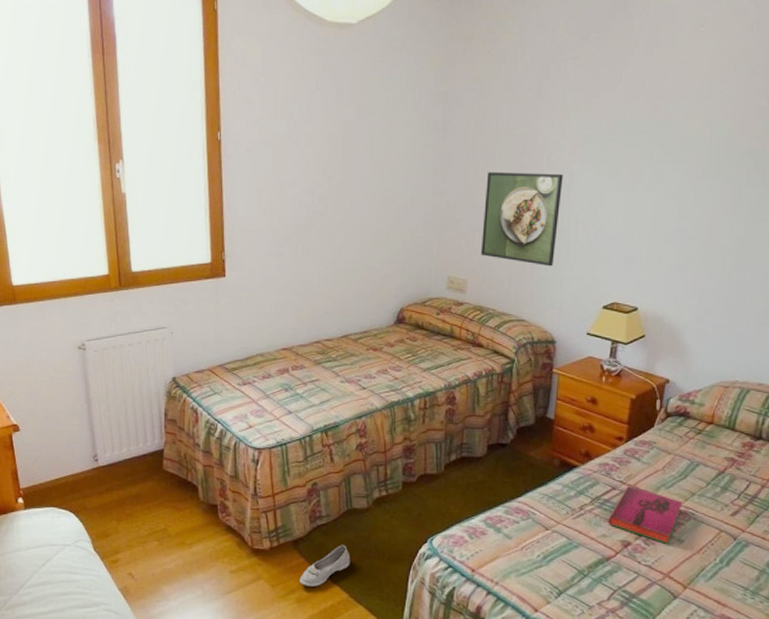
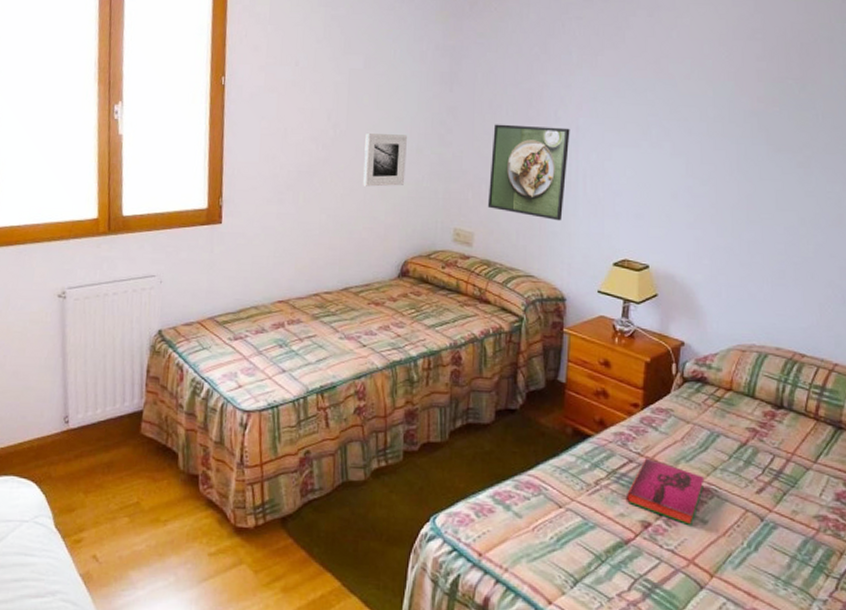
shoe: present [299,545,350,587] -> none [286,523,345,573]
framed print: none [359,185,401,238] -> present [363,133,407,187]

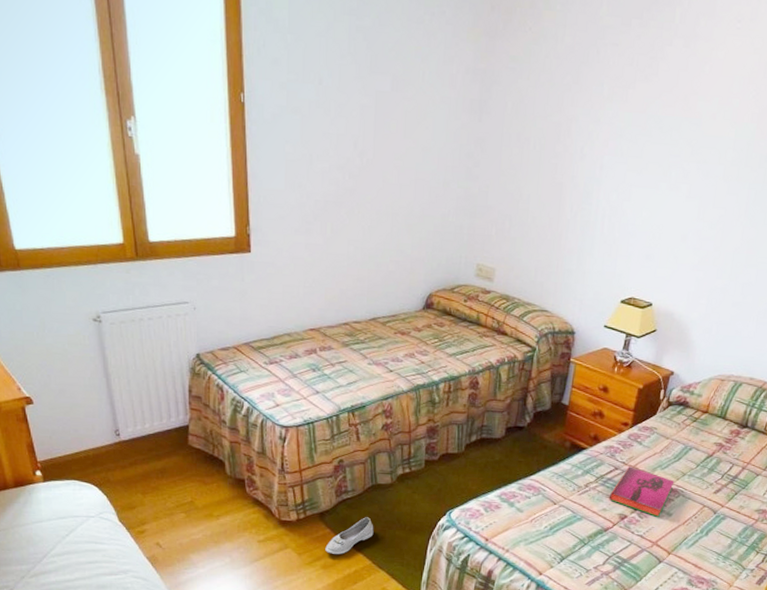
shoe: none [286,523,345,573] -> present [325,517,374,554]
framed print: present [363,133,407,187] -> none [390,163,434,220]
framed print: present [487,124,570,221] -> none [509,158,594,260]

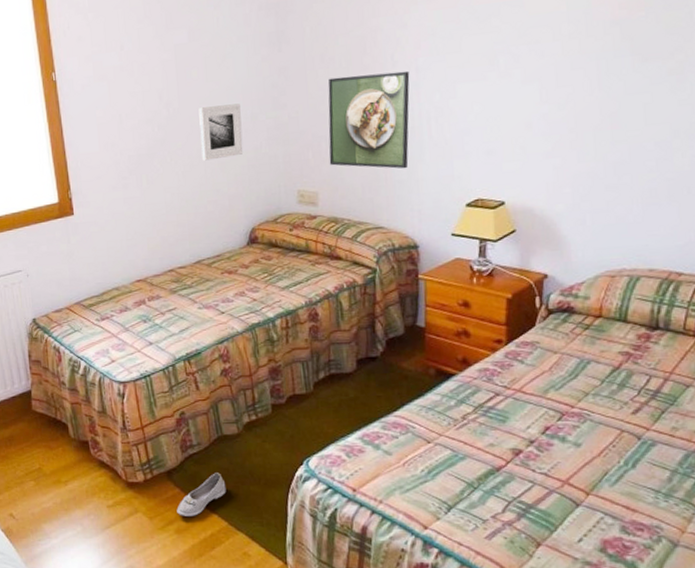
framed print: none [390,163,434,220] -> present [198,103,243,161]
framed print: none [509,158,594,260] -> present [328,70,410,169]
hardback book: present [609,466,675,518] -> none [494,390,576,450]

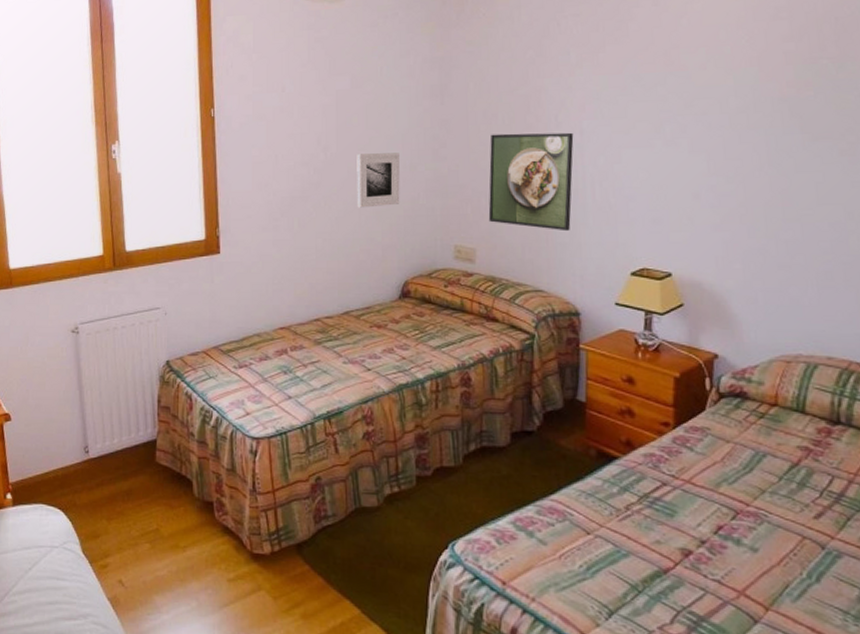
shoe: present [177,473,226,516] -> none [304,550,361,600]

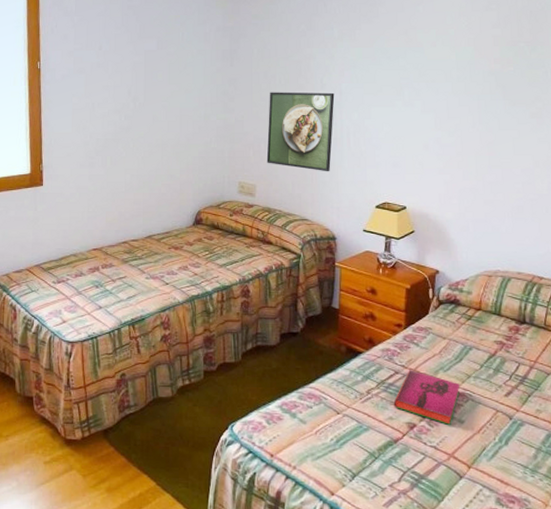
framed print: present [357,153,400,208] -> none [160,104,196,149]
hardback book: none [661,481,752,555] -> present [393,370,460,426]

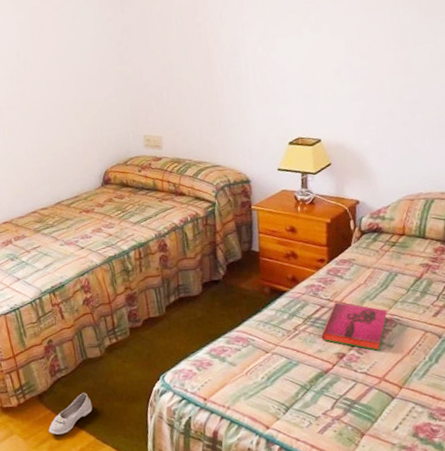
shoe: none [109,433,157,475] -> present [48,393,93,435]
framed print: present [266,92,335,172] -> none [166,27,239,114]

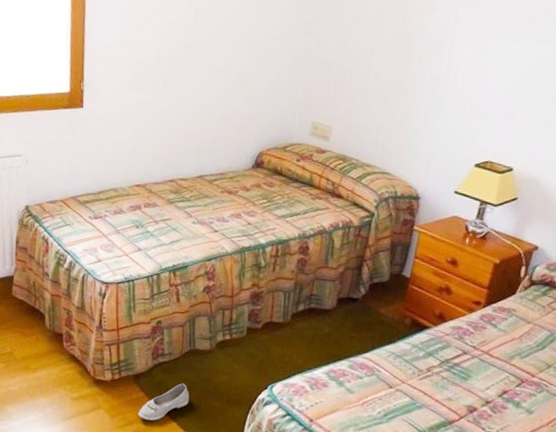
hardback book: present [321,302,388,352] -> none [455,351,537,415]

